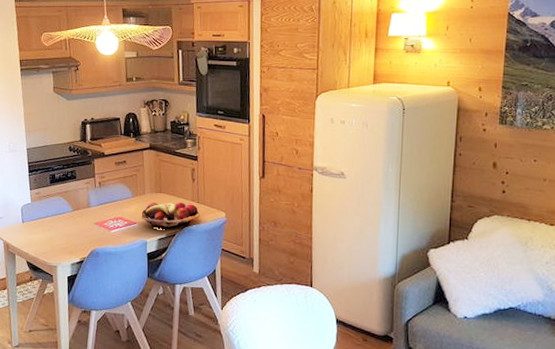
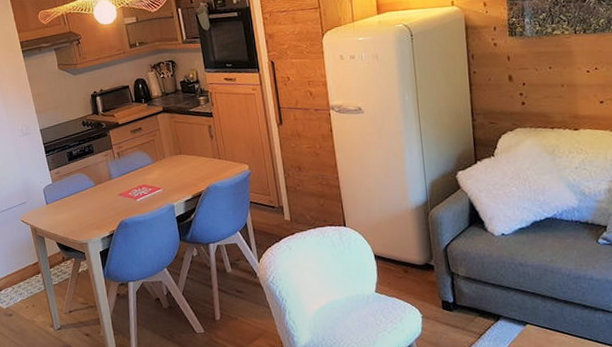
fruit basket: present [141,202,200,229] -> none [164,161,223,189]

